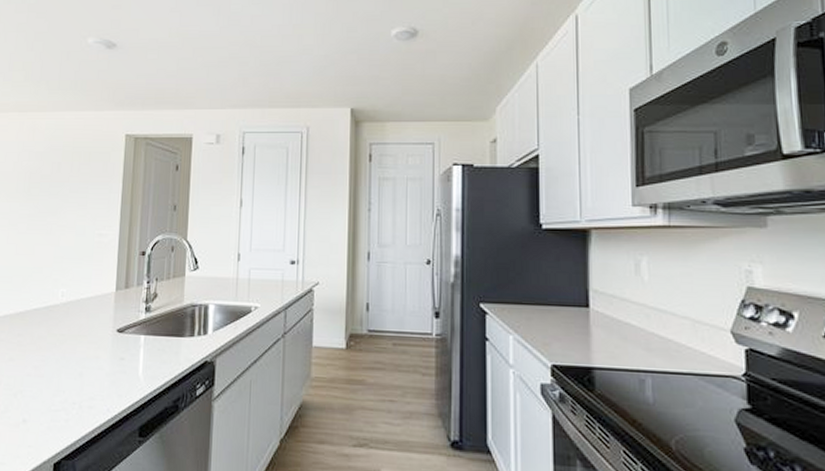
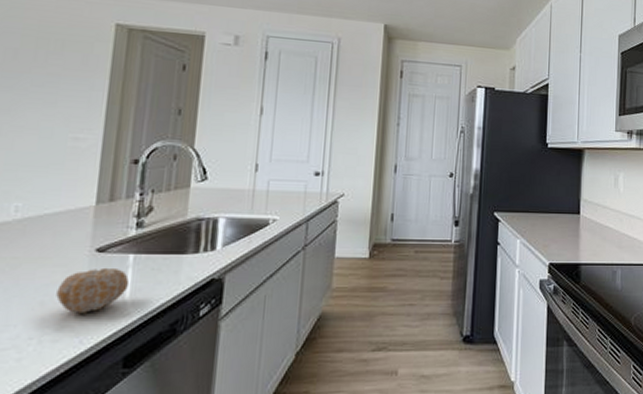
fruit: none [90,346,141,385] -> present [56,267,129,313]

